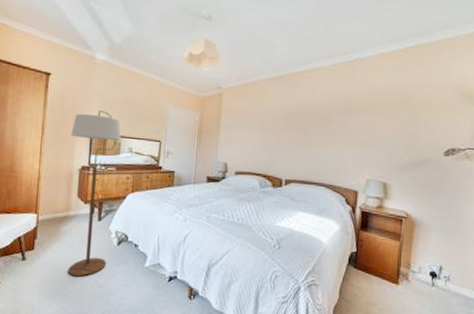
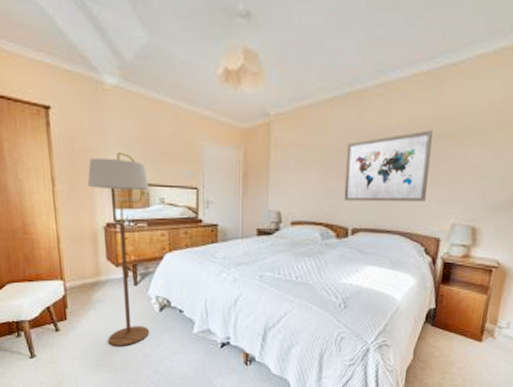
wall art: none [279,105,348,160] -> present [344,130,433,202]

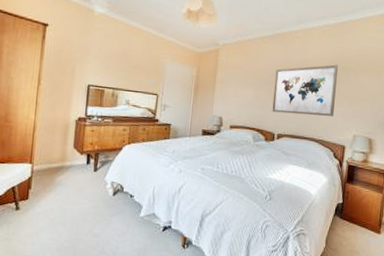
floor lamp: present [87,152,150,346] -> none [62,62,119,227]

